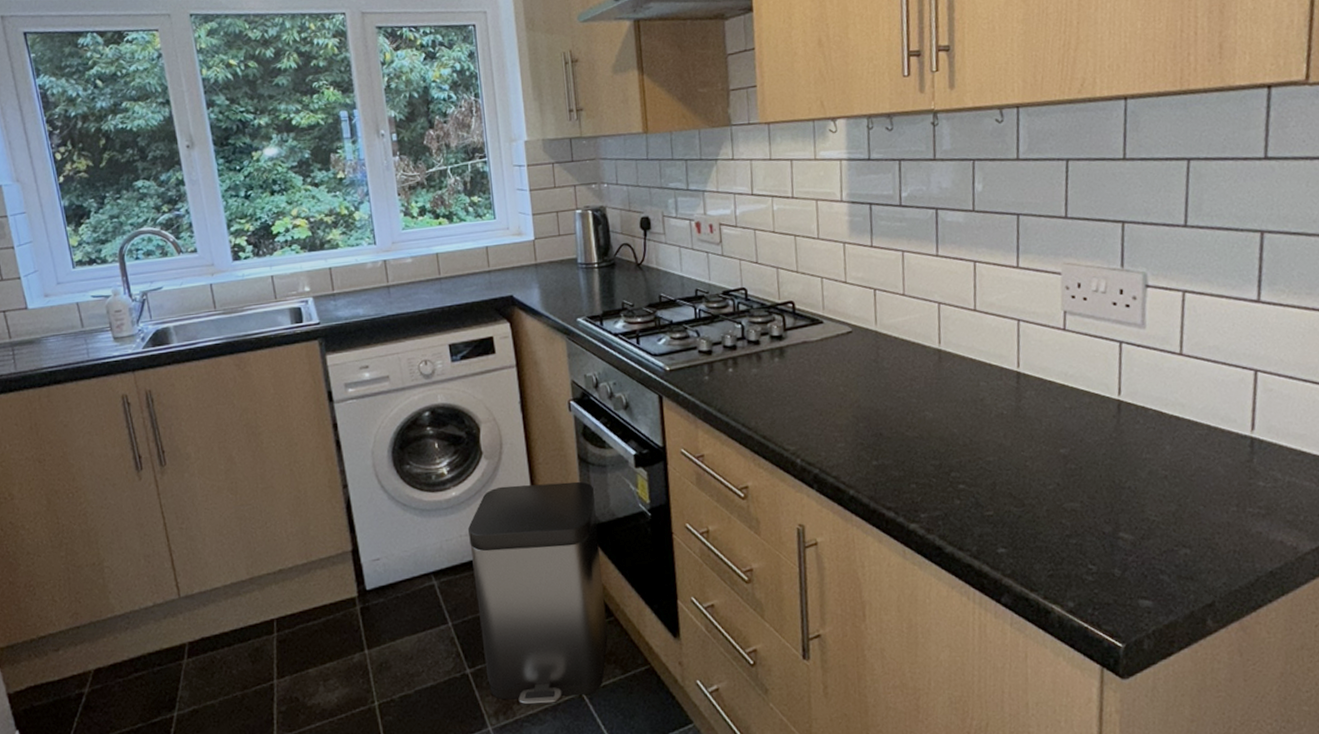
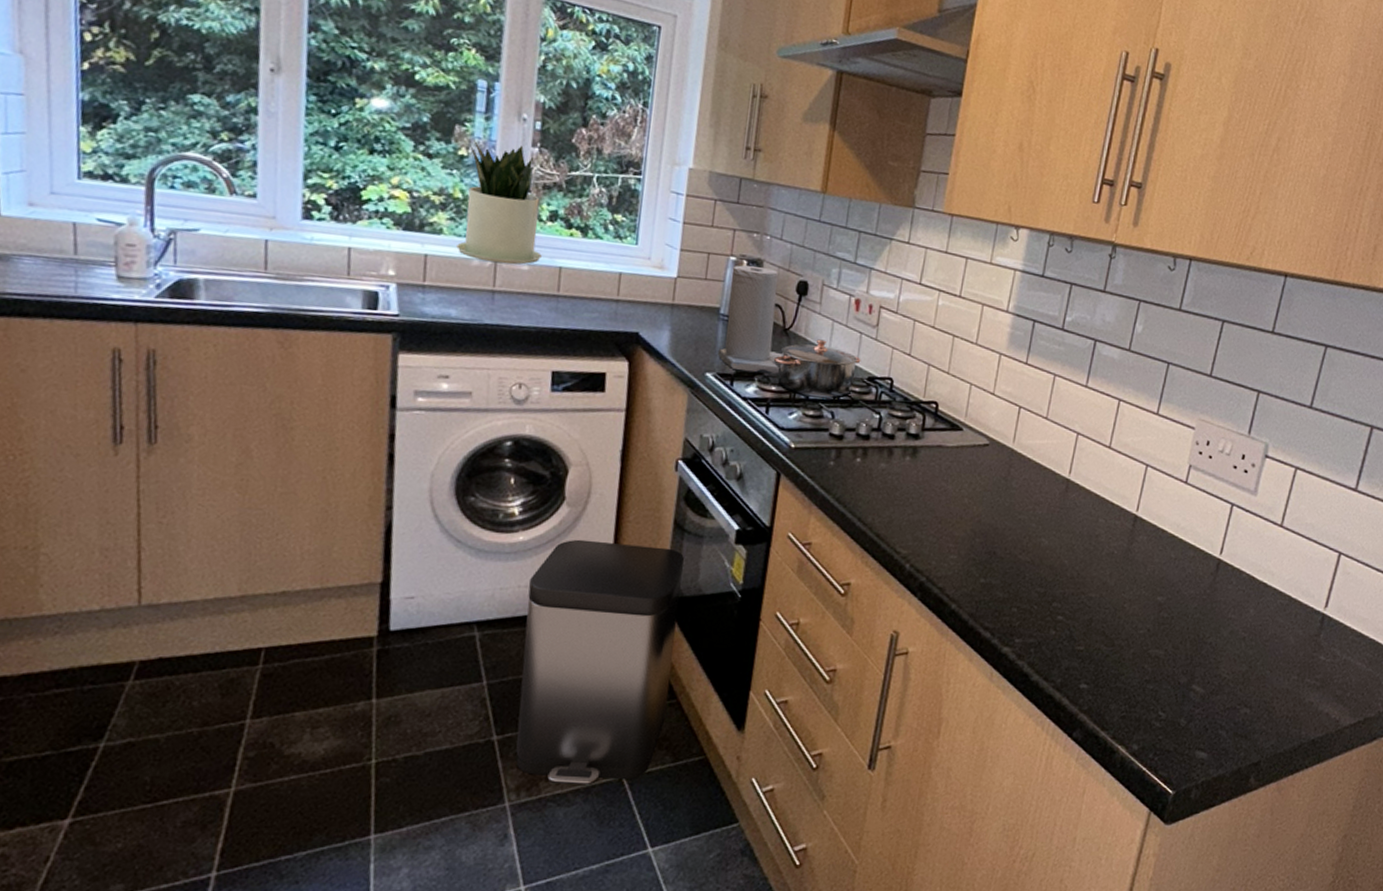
planter: none [345,157,420,263] -> present [456,139,542,265]
paper towel: none [580,213,643,310] -> present [717,265,784,375]
cooking pot: none [633,266,713,322] -> present [773,339,861,400]

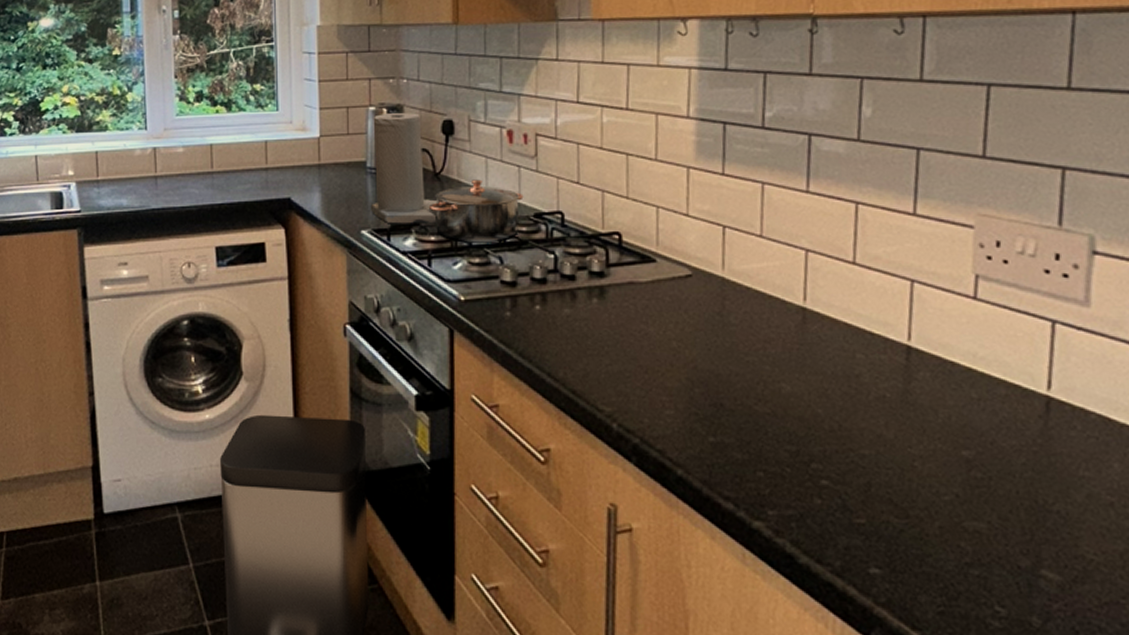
planter: present [456,139,542,265] -> none [121,35,193,150]

